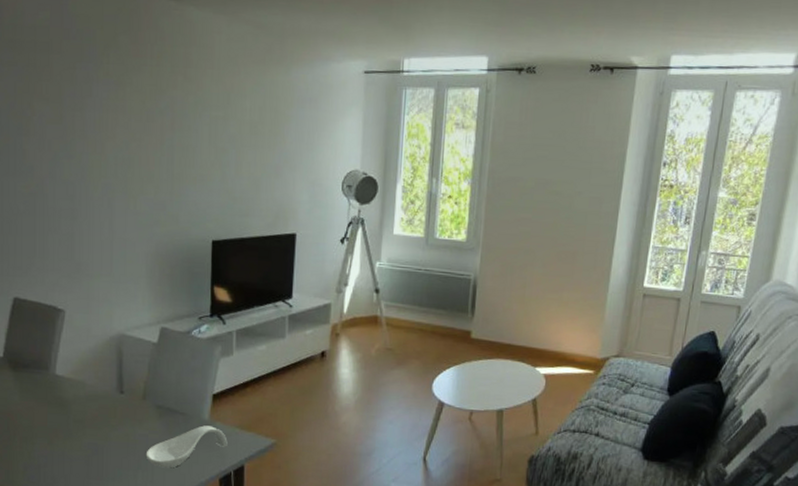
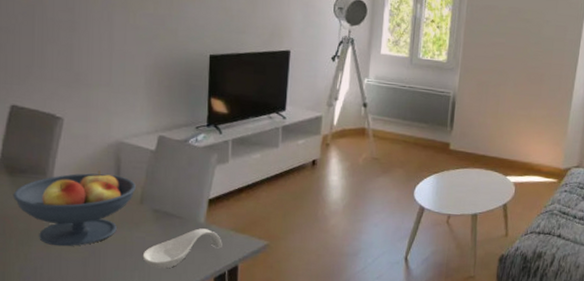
fruit bowl: none [16,364,138,444] -> present [12,170,136,247]

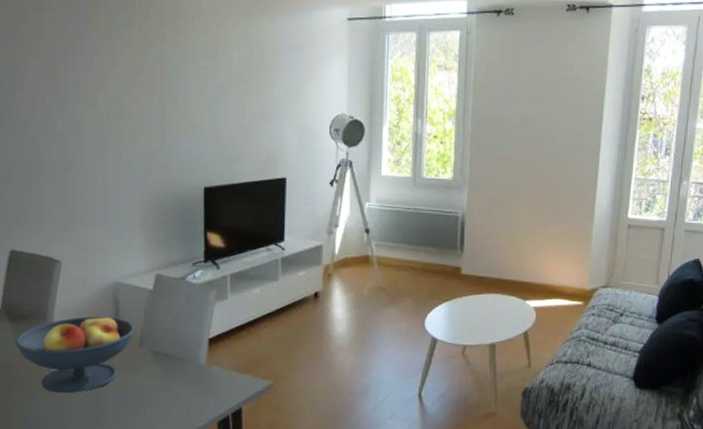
spoon rest: present [142,228,222,269] -> none [144,370,225,414]

